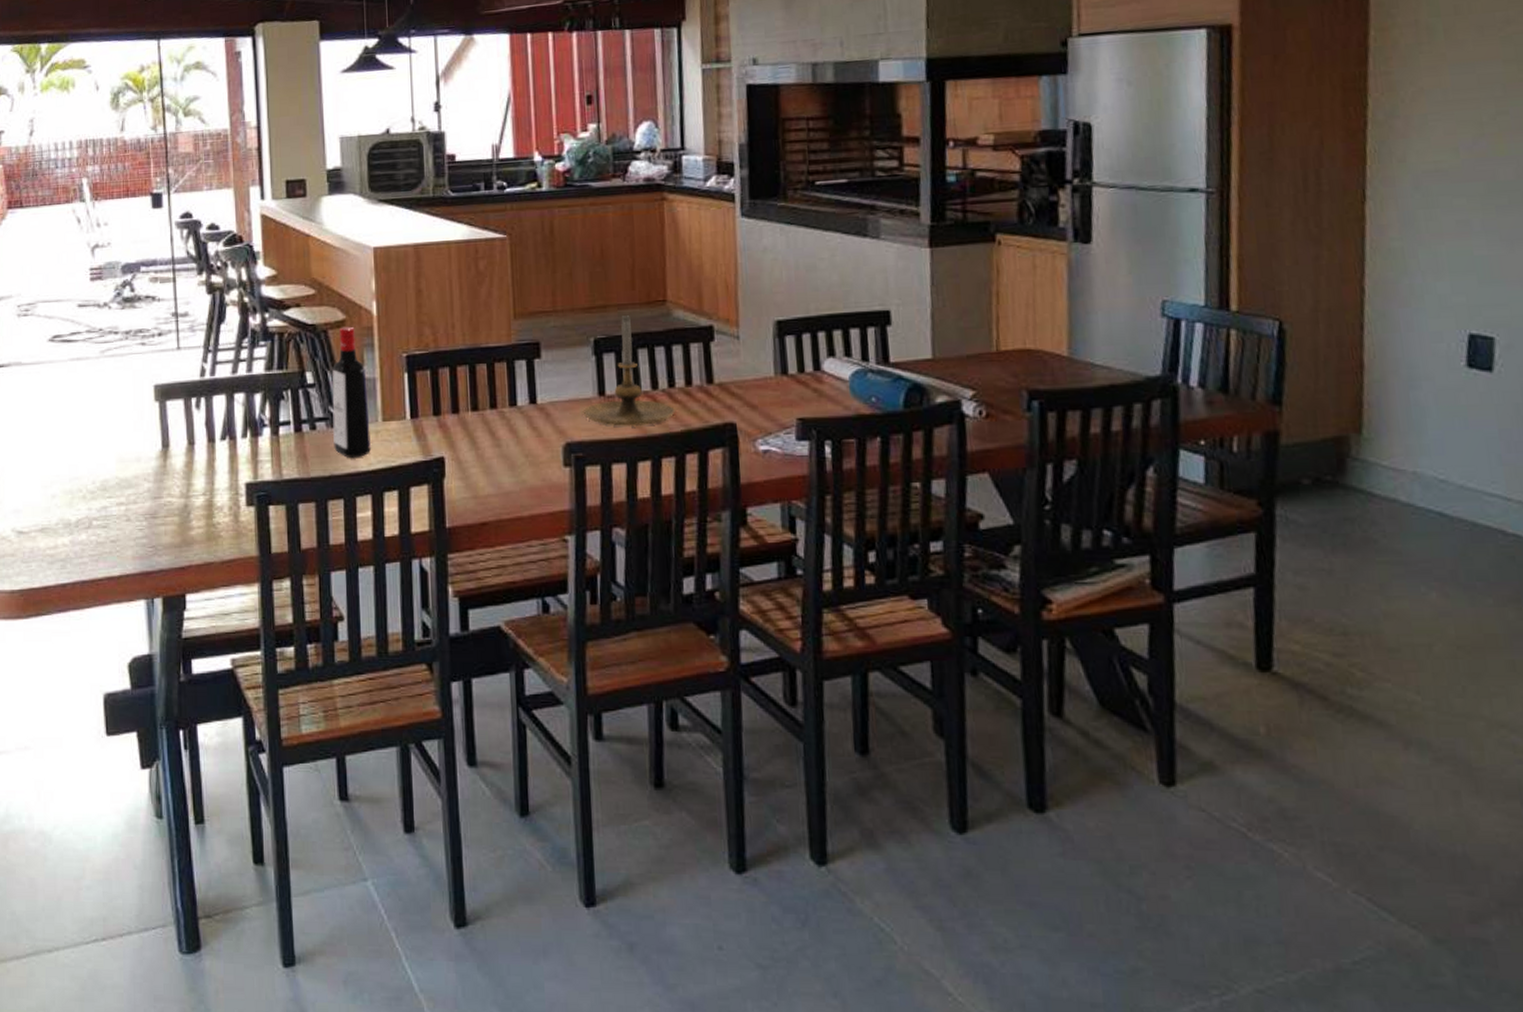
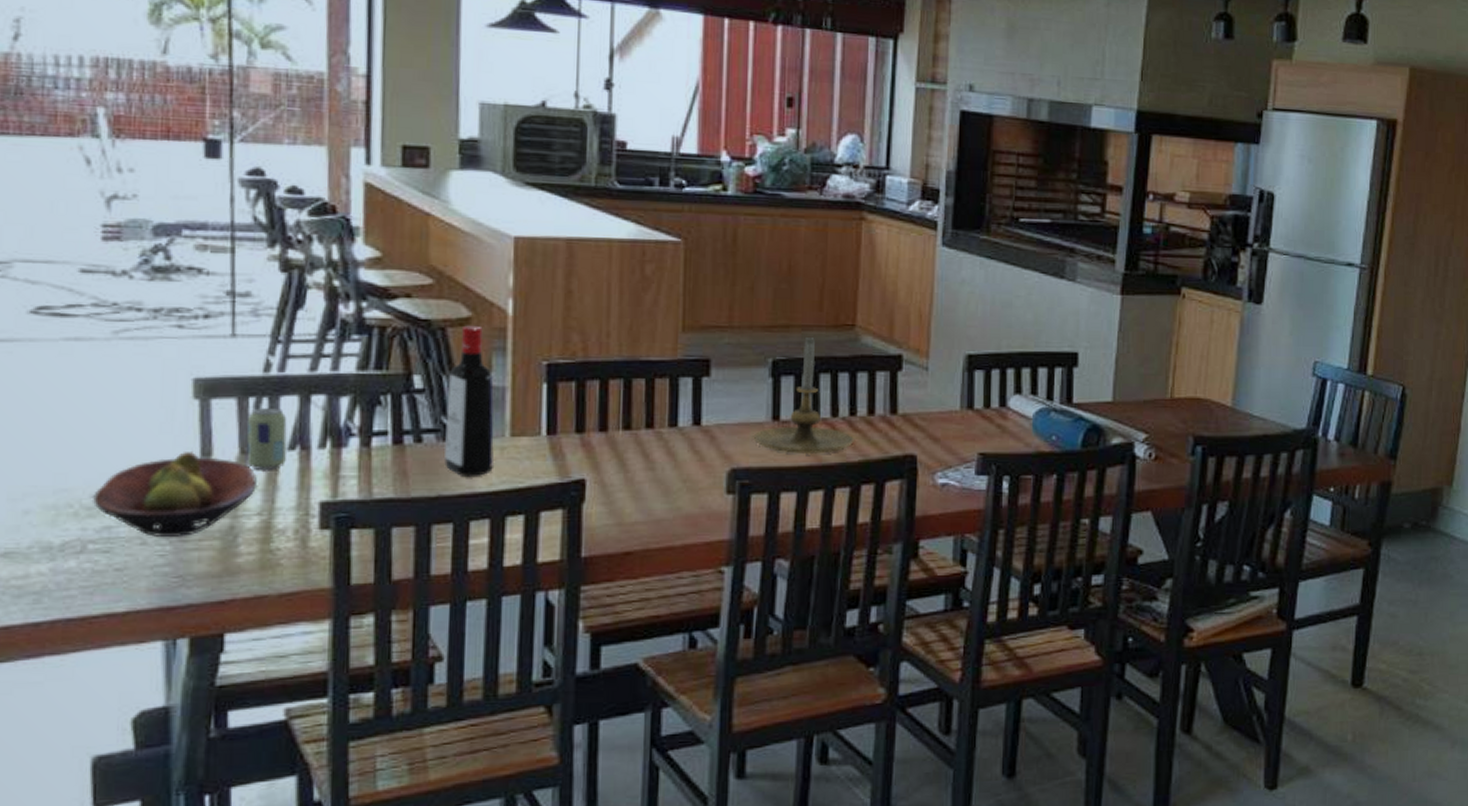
fruit bowl: none [93,445,202,514] -> present [92,452,258,537]
beverage can: none [192,406,220,457] -> present [247,408,287,470]

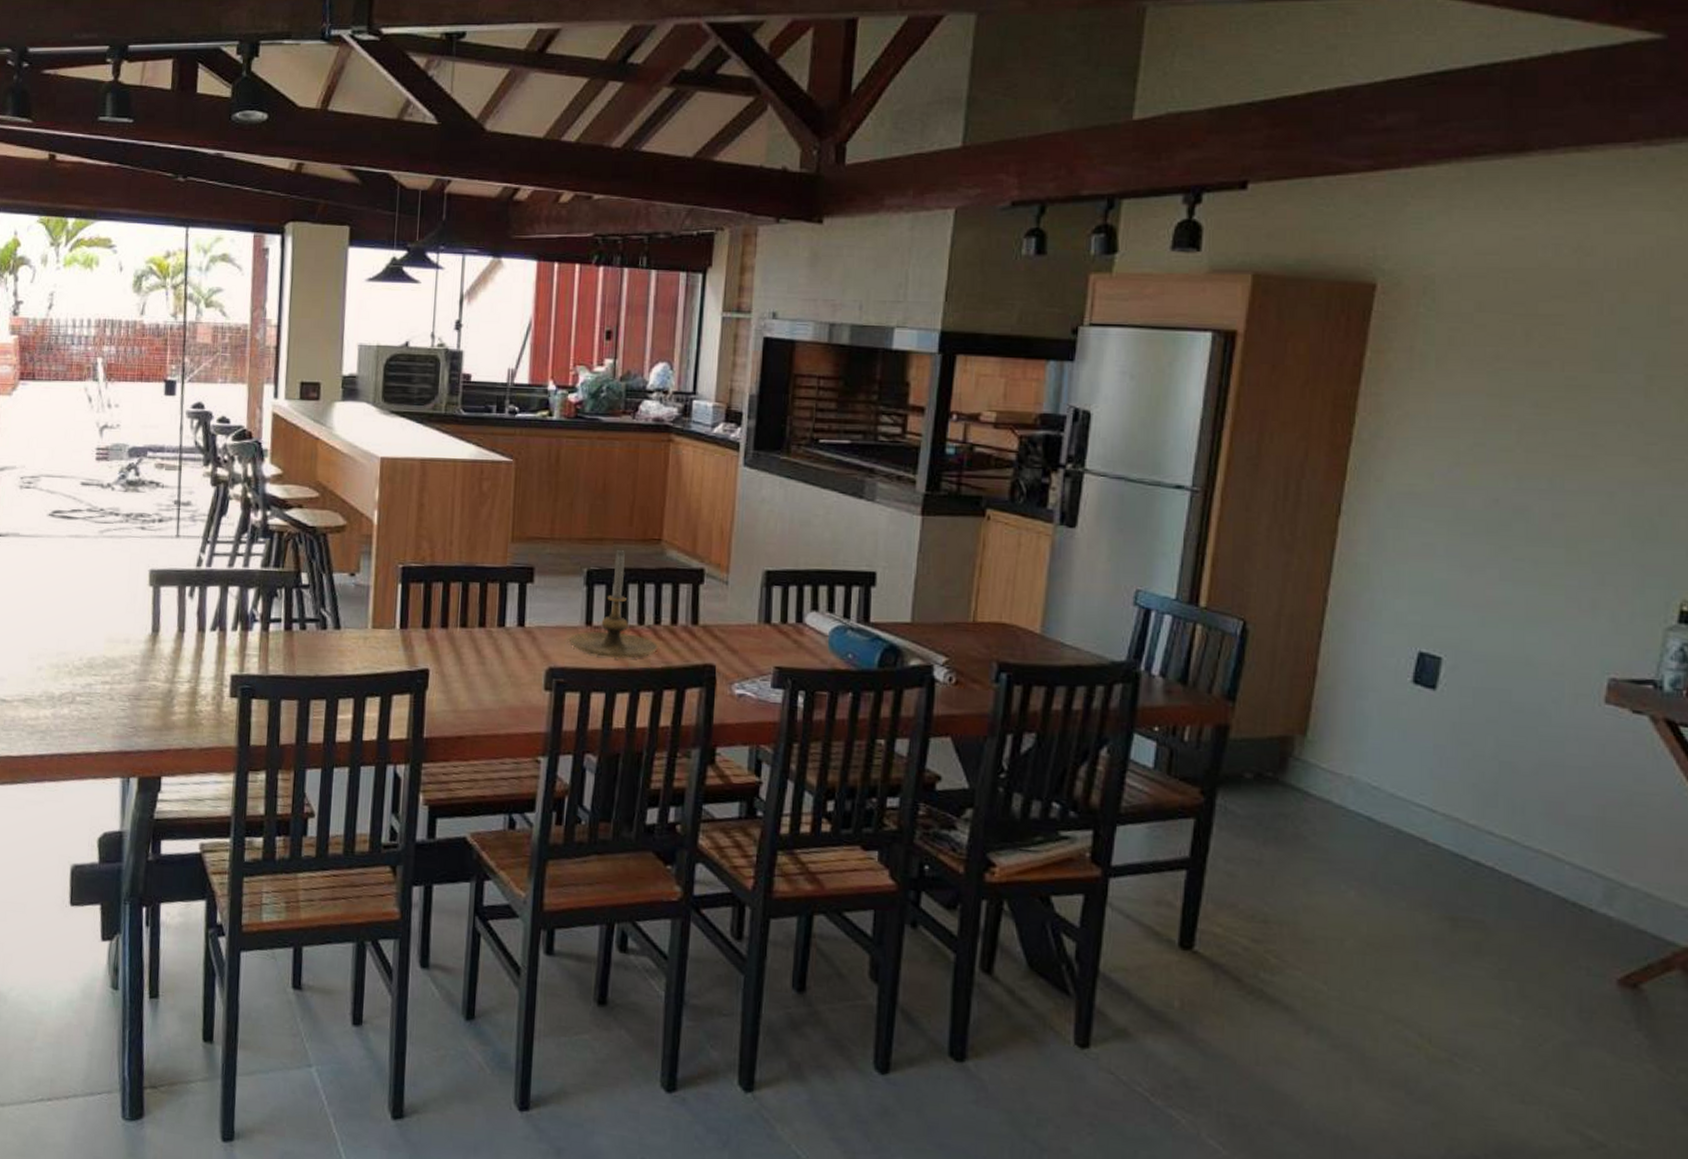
fruit bowl: present [92,452,258,537] -> none [80,628,190,696]
beverage can: present [247,408,287,470] -> none [182,595,211,646]
liquor bottle: present [444,325,494,476] -> none [322,532,360,661]

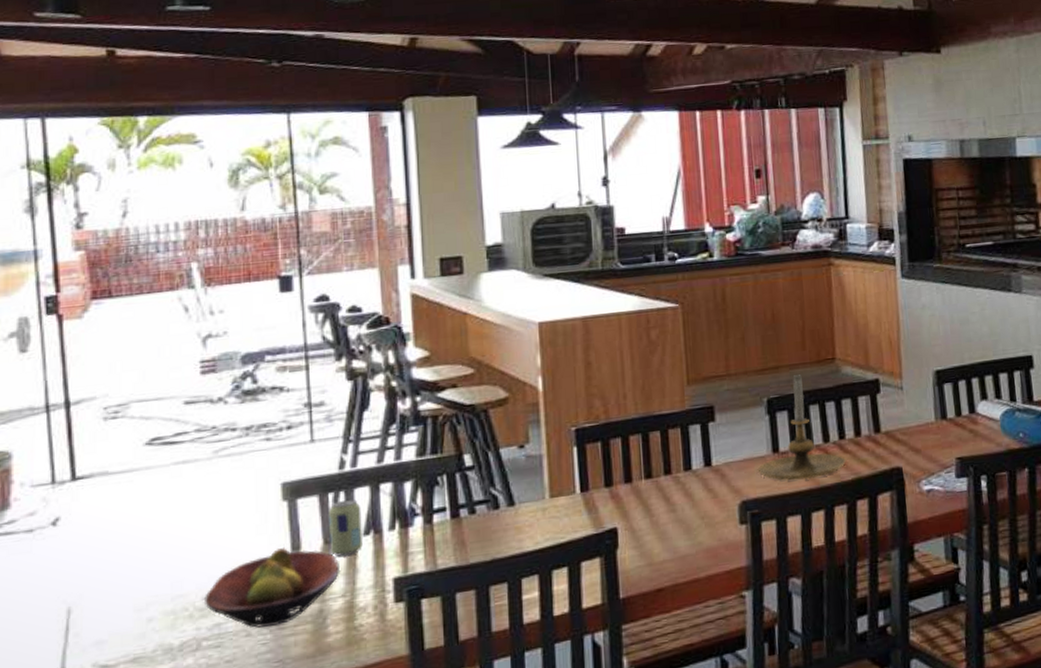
fruit bowl: none [80,628,190,696] -> present [203,548,341,628]
beverage can: none [182,595,211,646] -> present [329,499,362,557]

